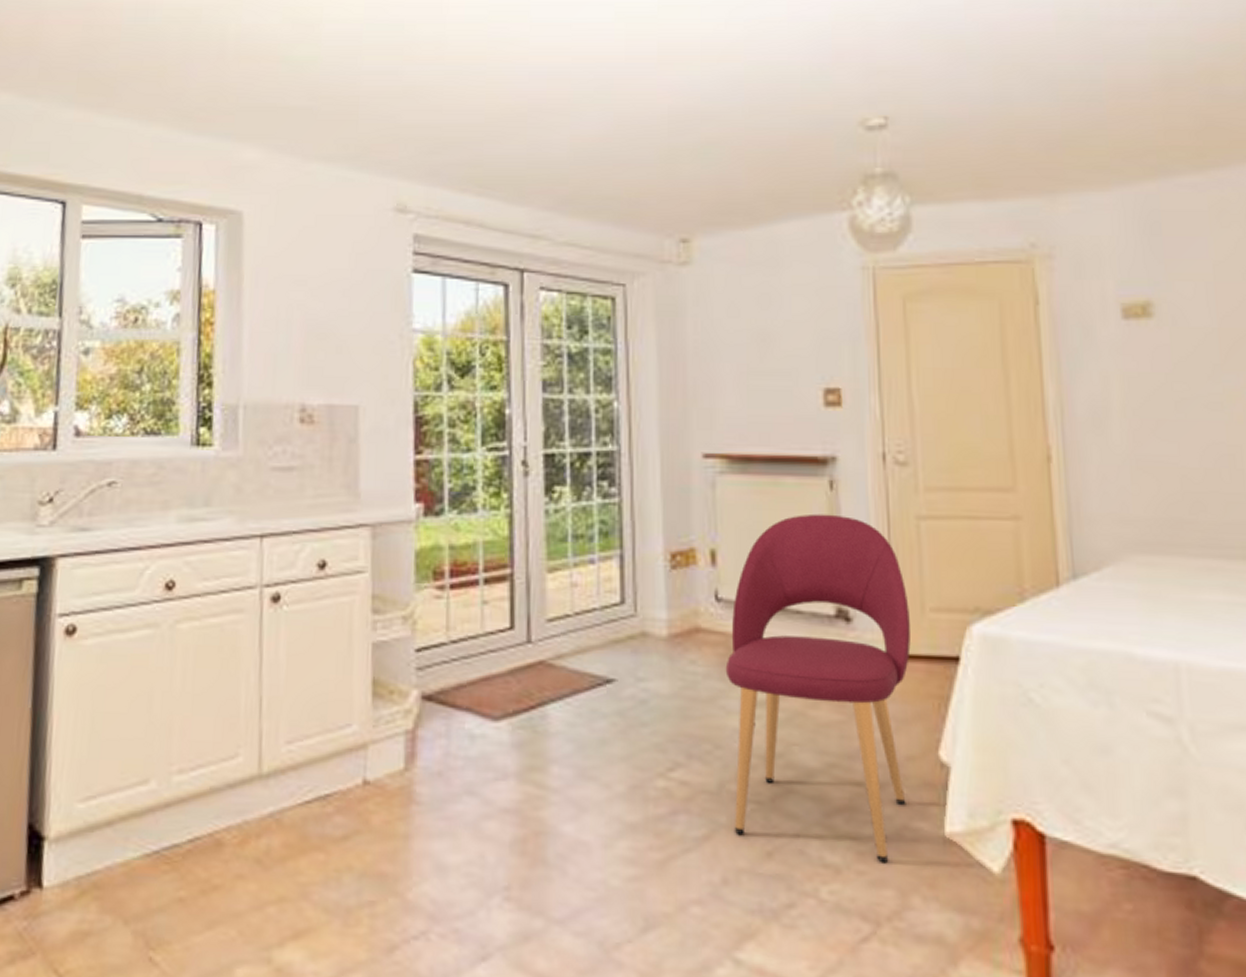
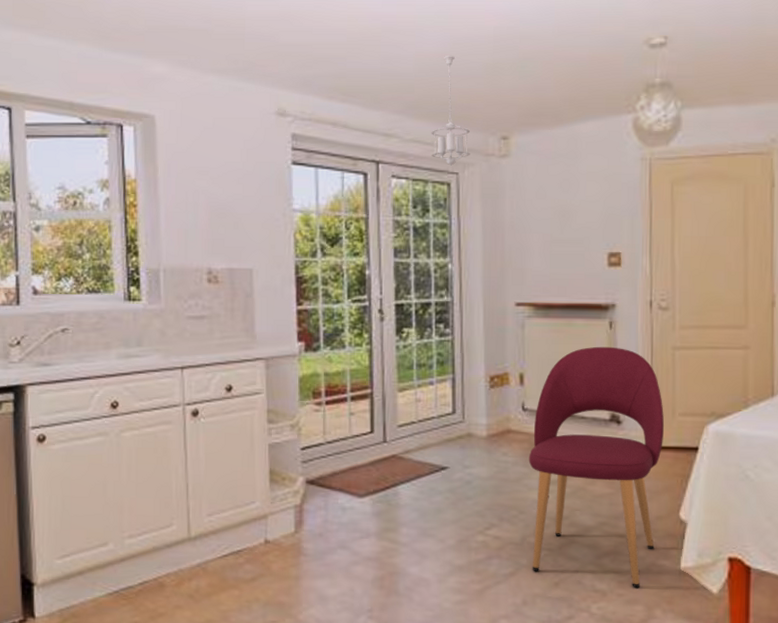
pendant light: none [590,140,641,275] -> present [431,56,470,166]

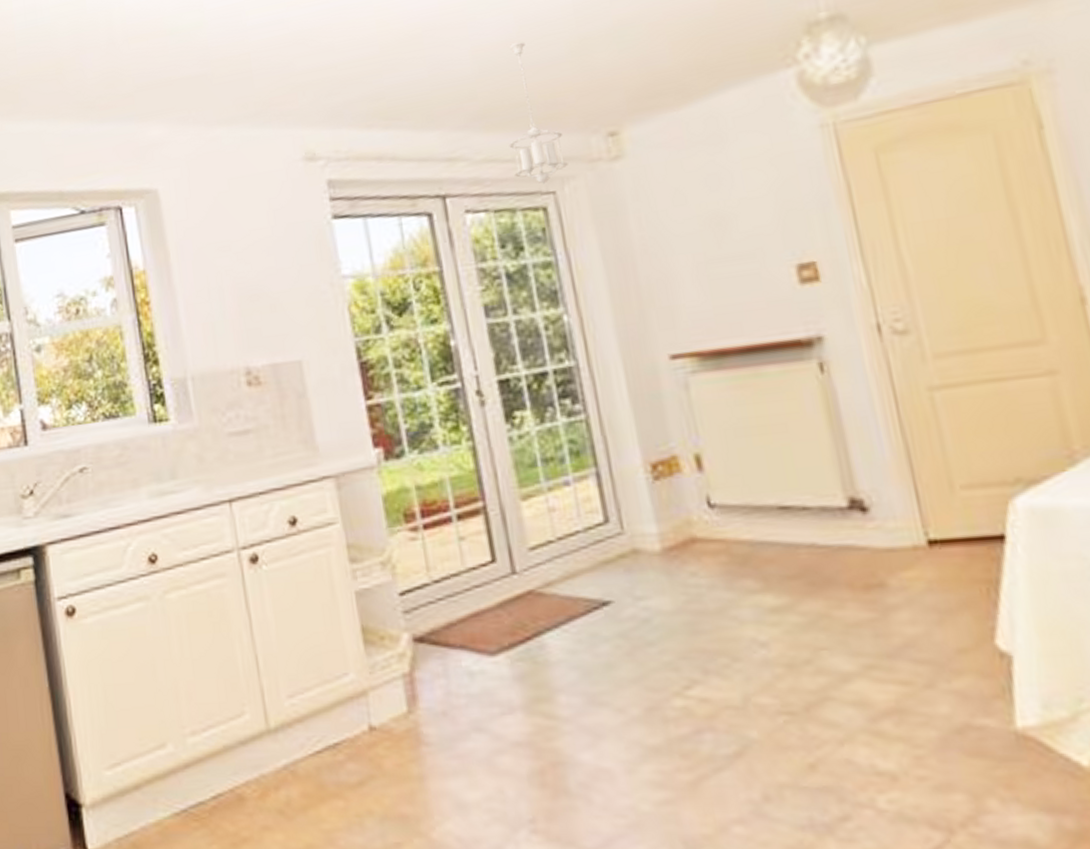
dining chair: present [528,346,664,589] -> none [729,398,965,766]

